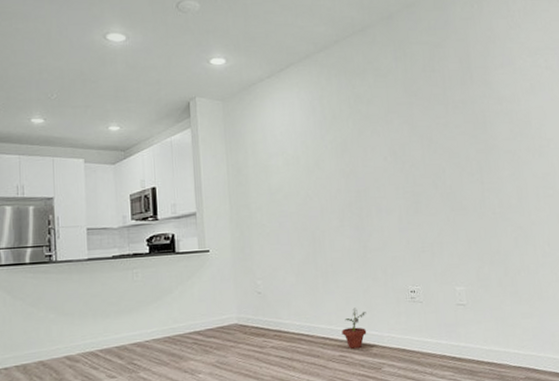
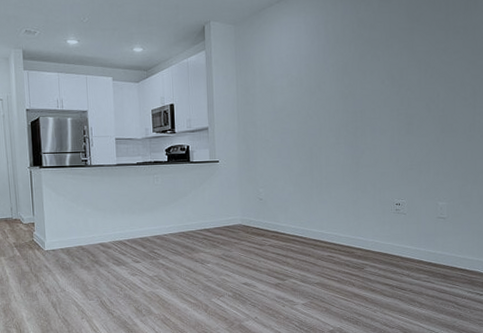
potted plant: present [342,307,367,349] -> none [331,216,354,250]

